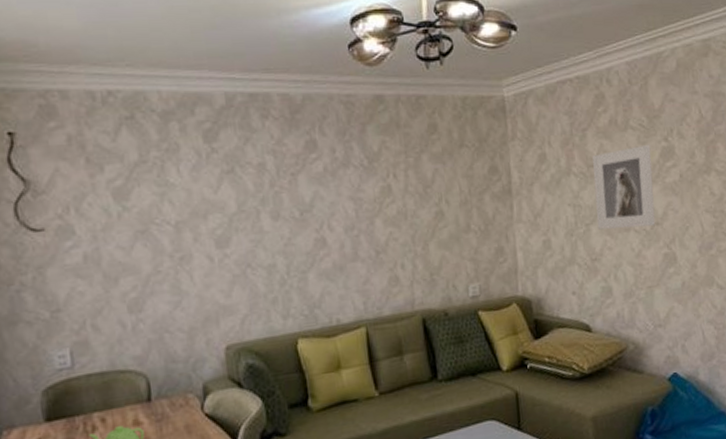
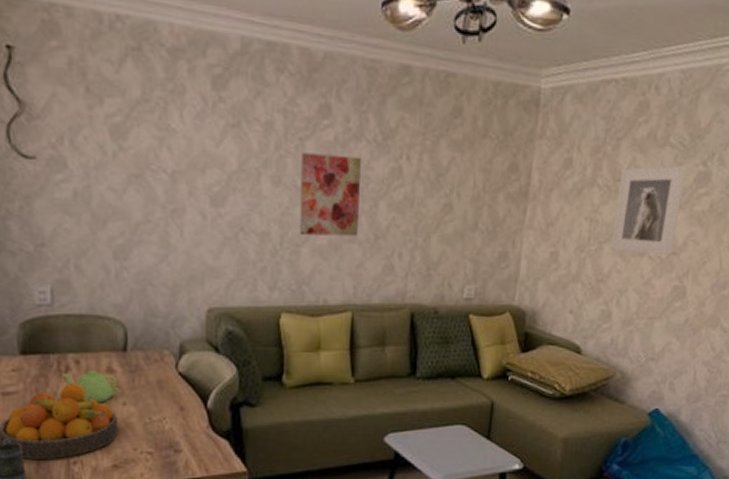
wall art: none [295,182,359,261] -> present [299,152,361,237]

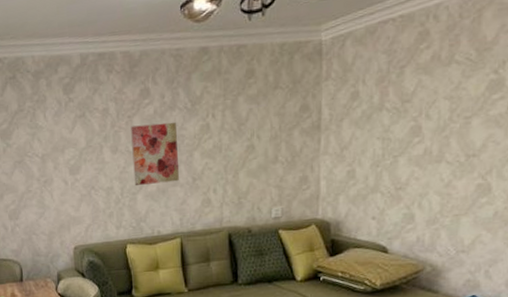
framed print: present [610,165,687,254] -> none [406,77,476,161]

